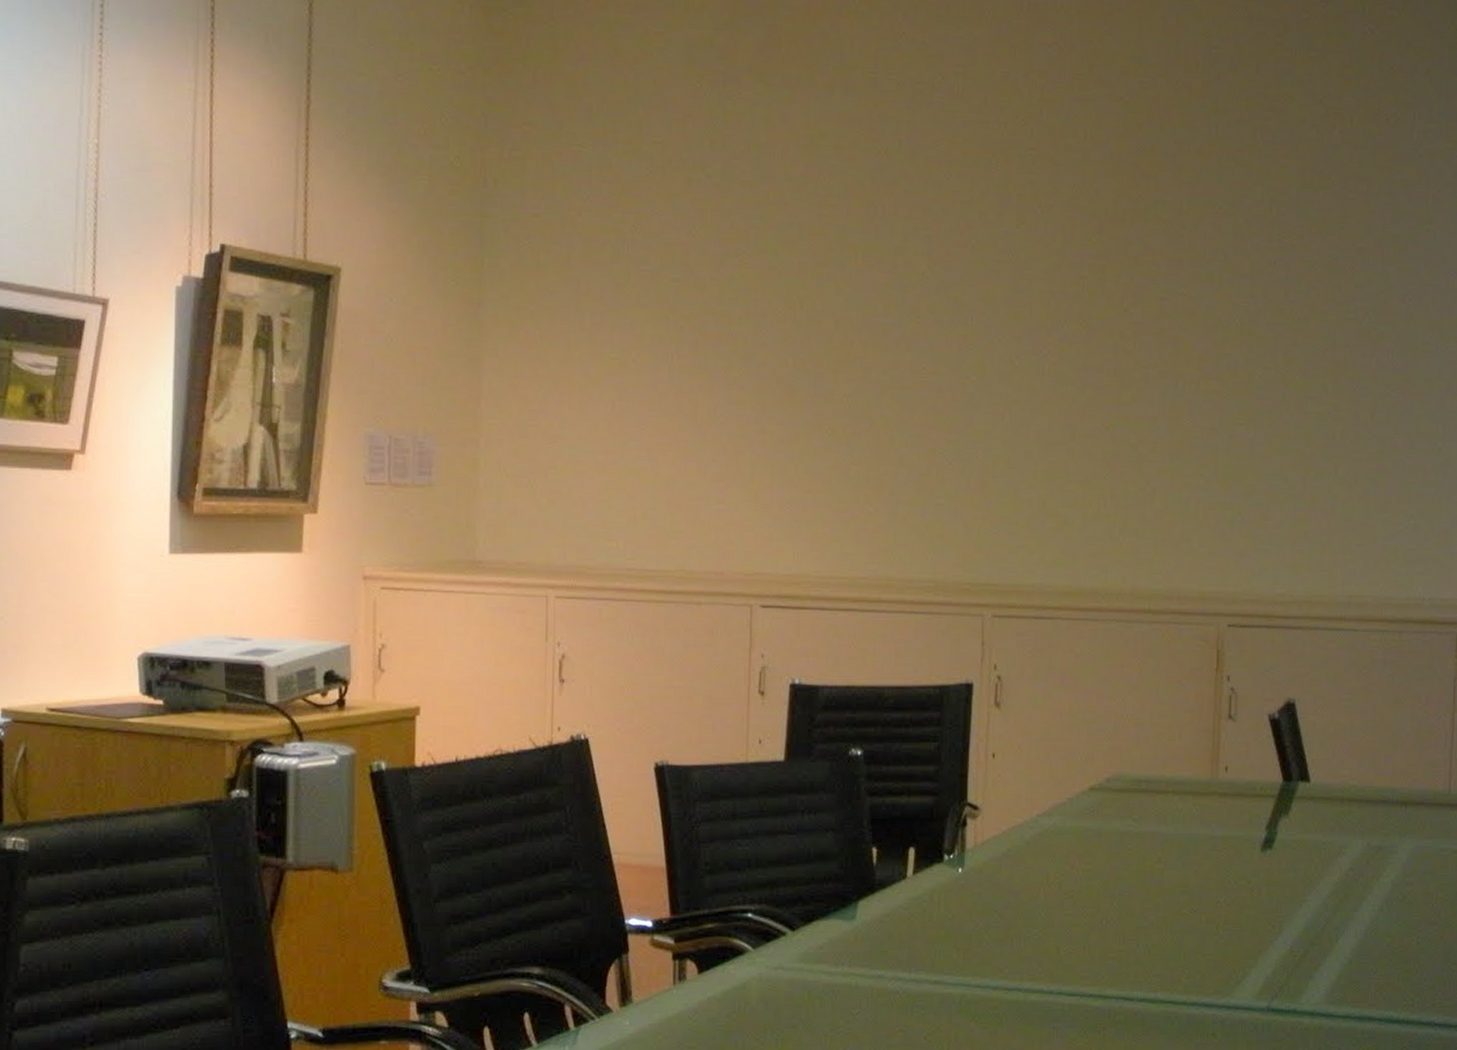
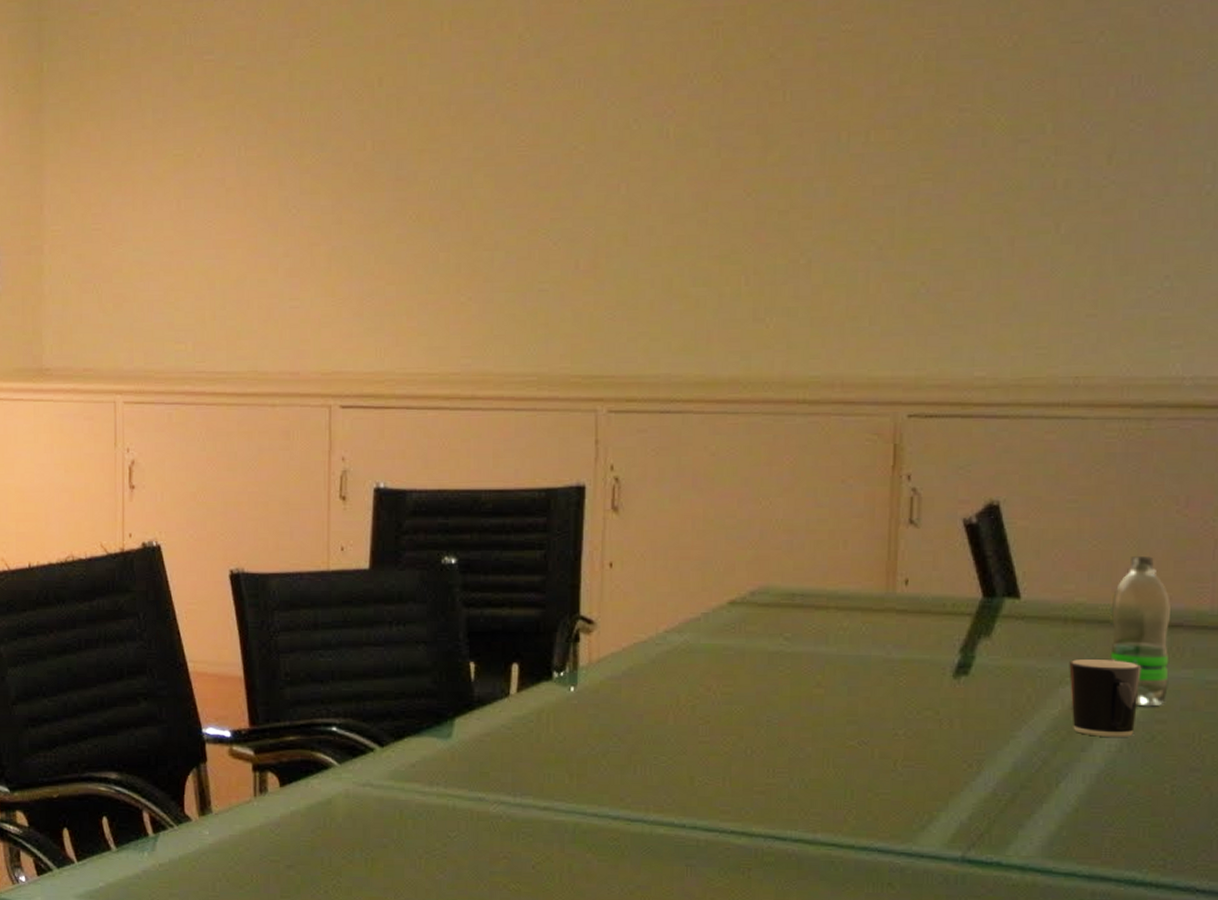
mug: none [1345,832,1396,898] -> present [1069,658,1142,737]
bottle: none [1374,746,1416,872] -> present [1110,556,1171,707]

